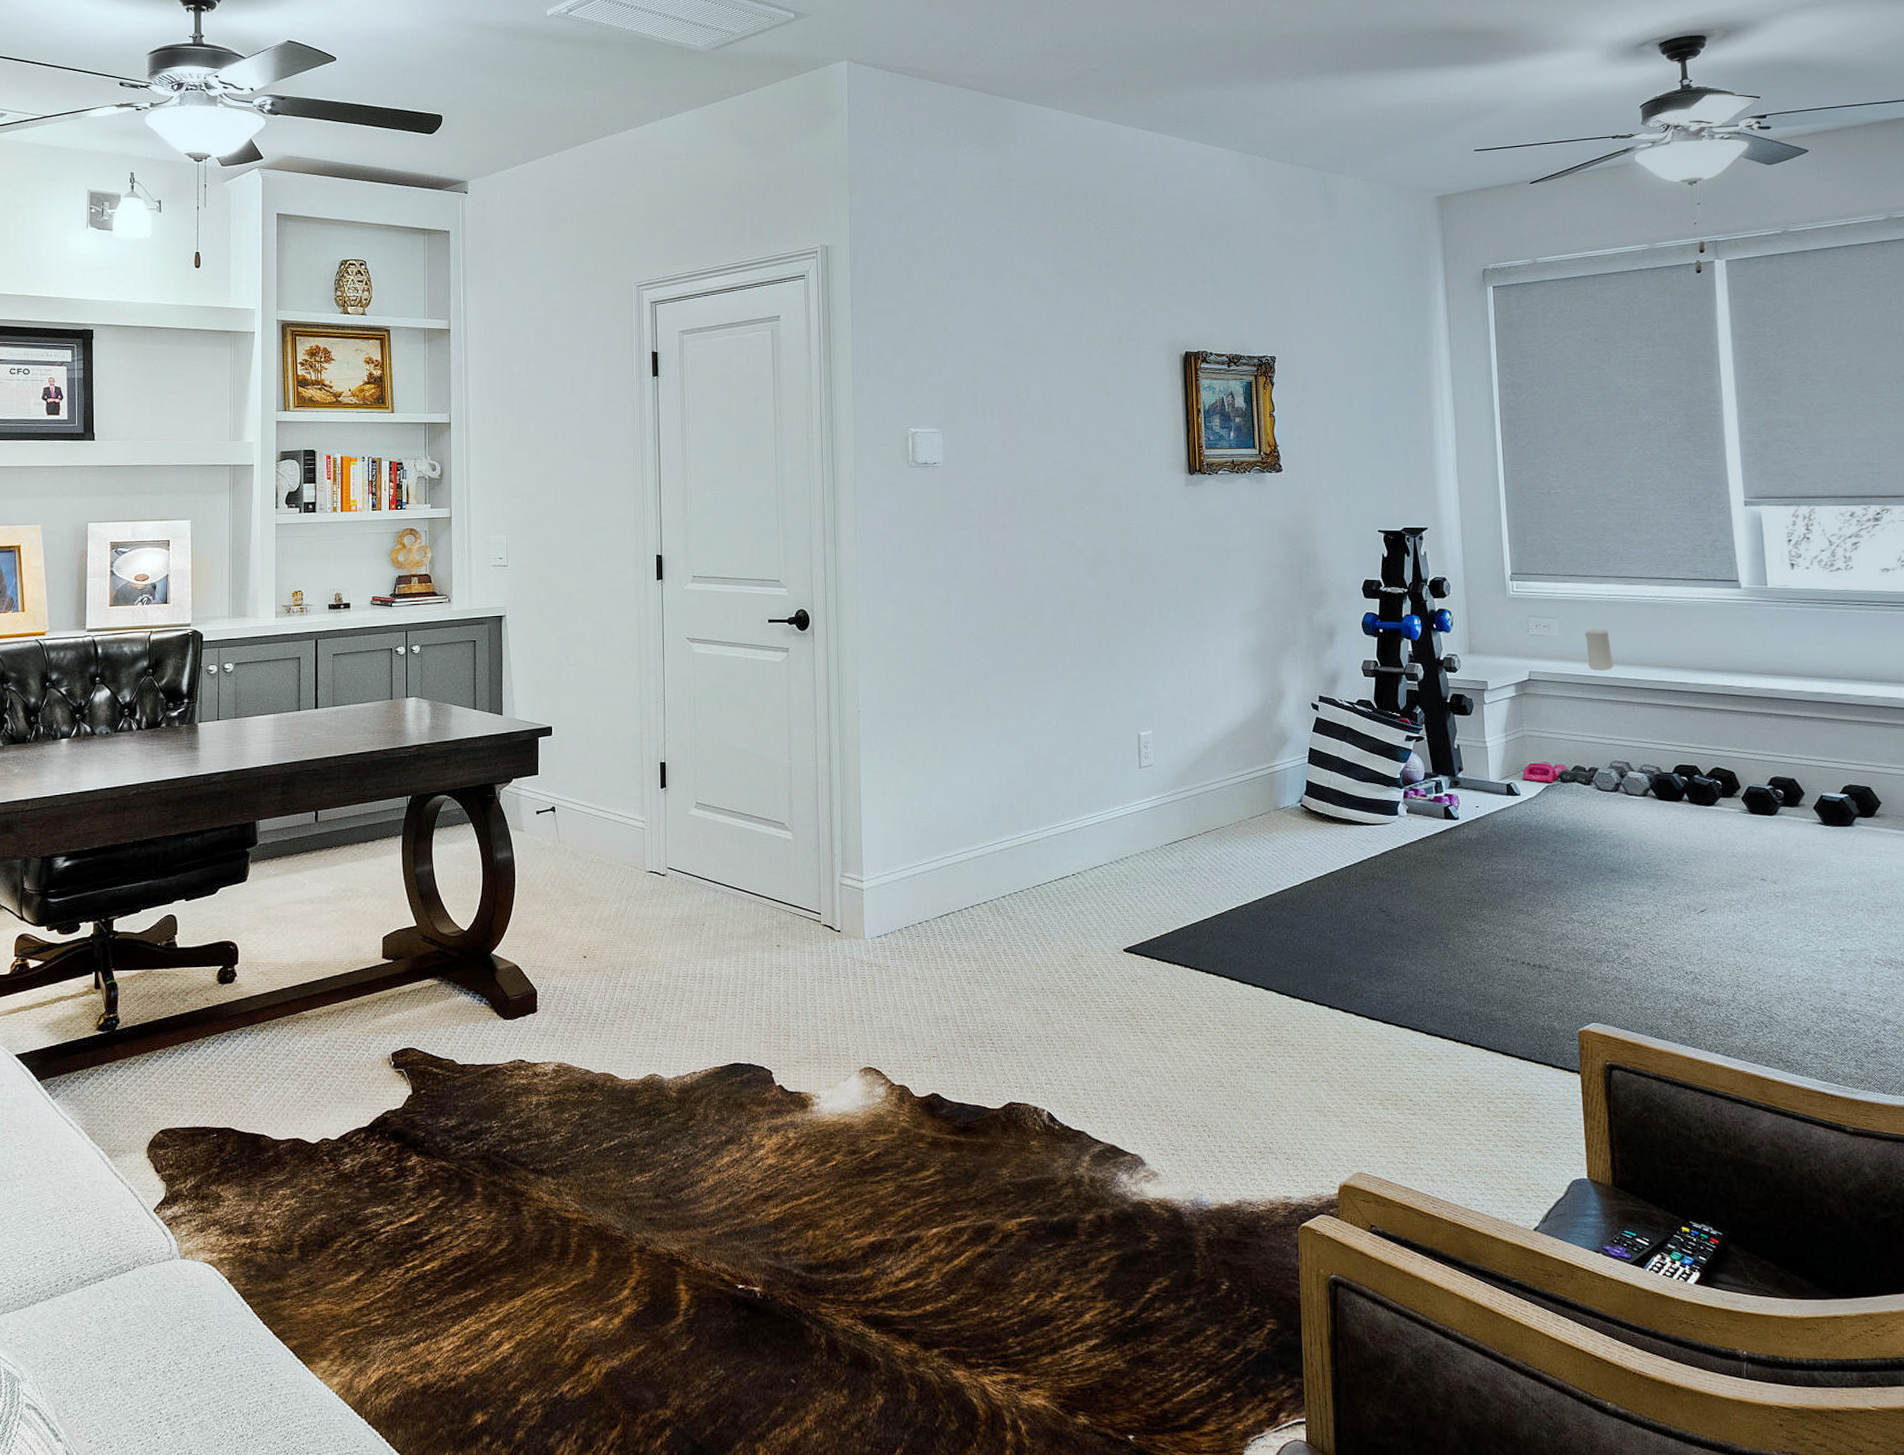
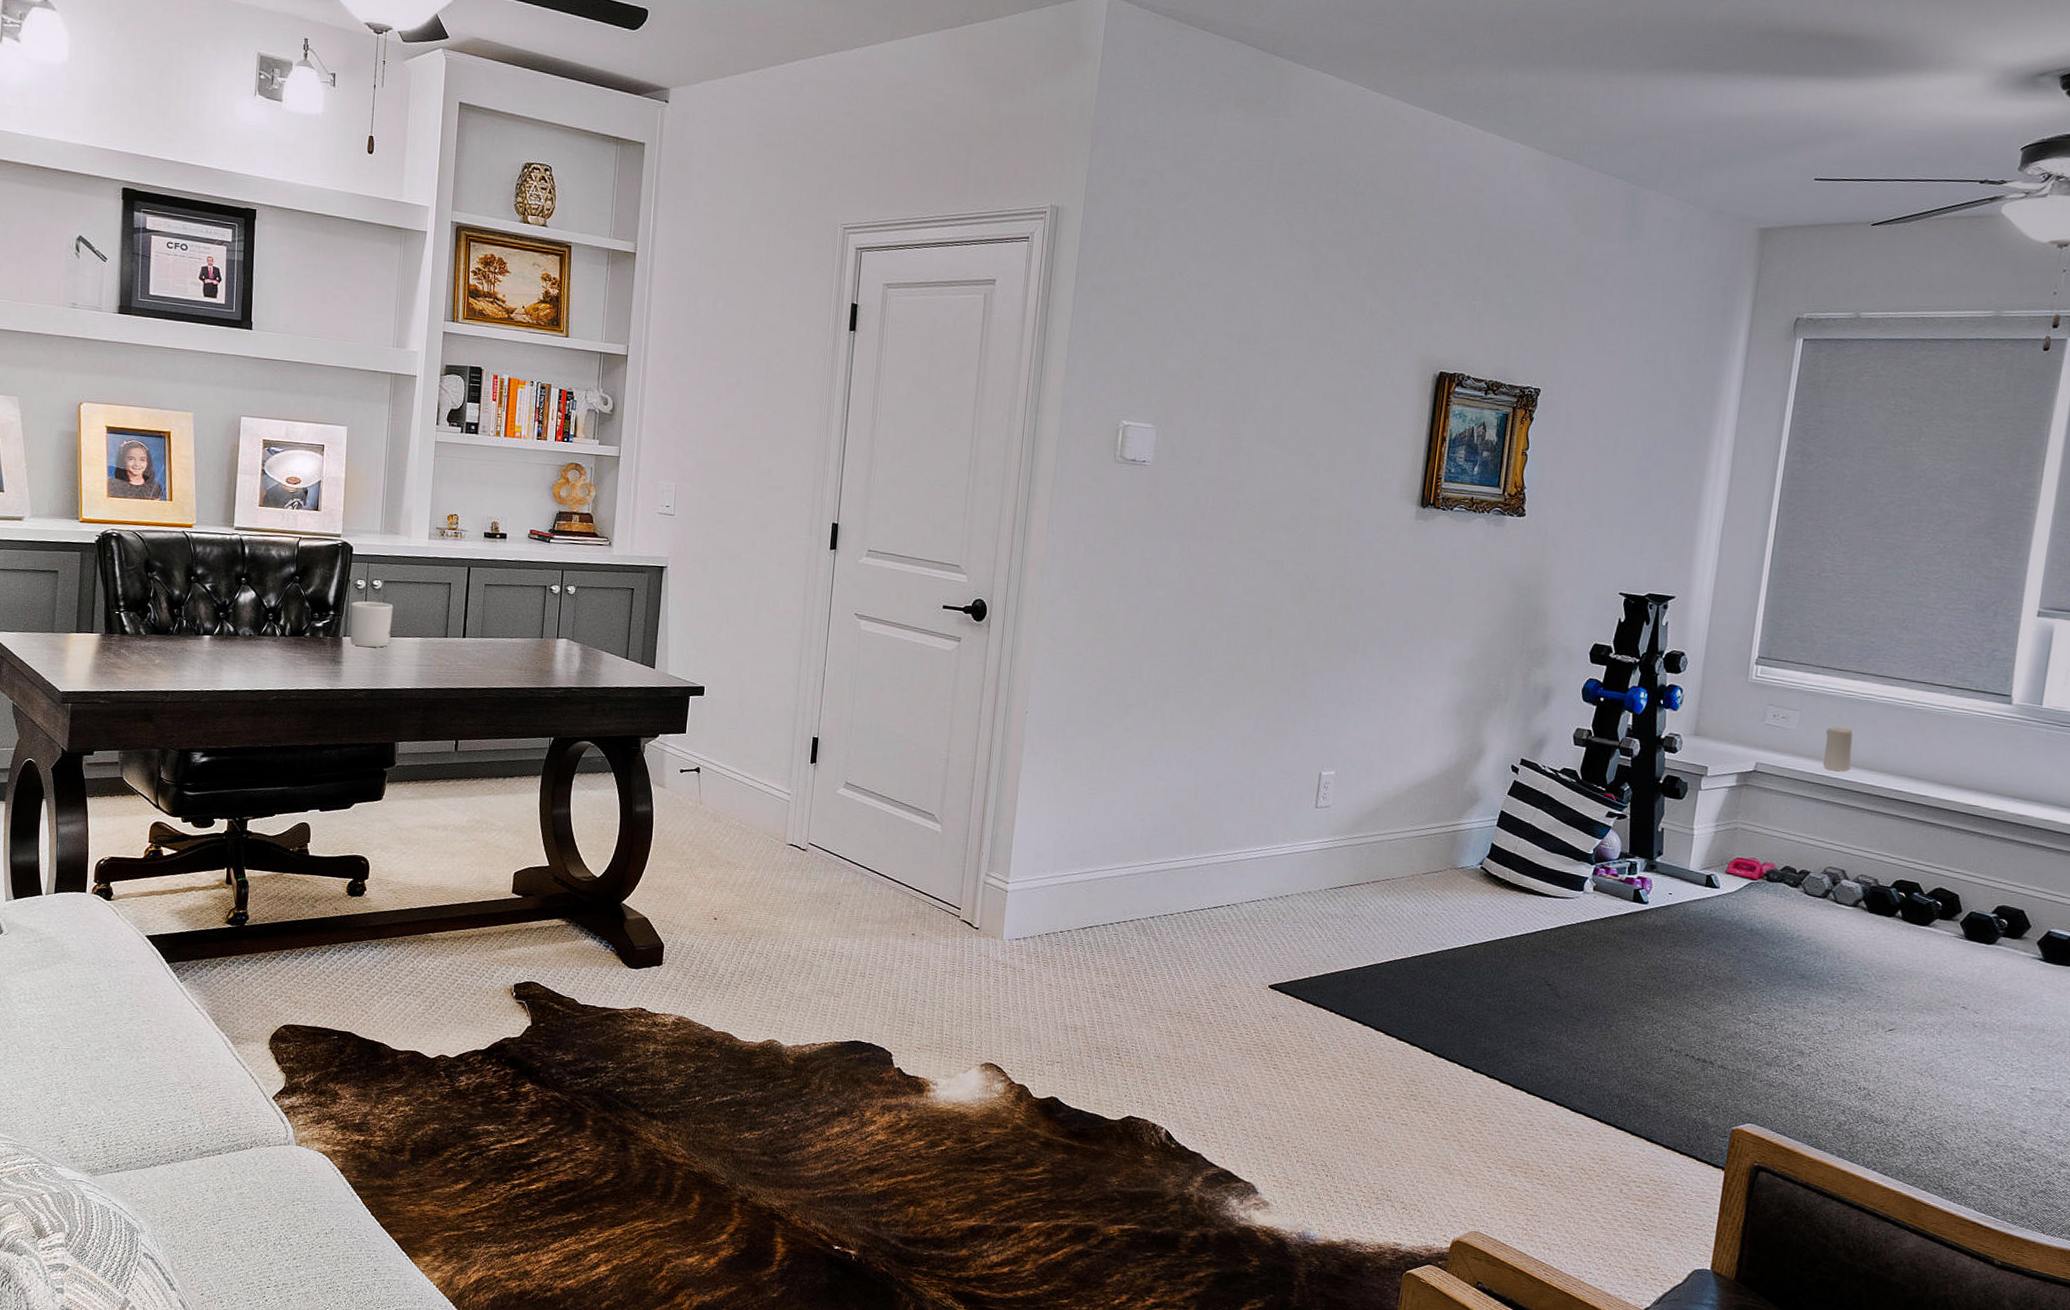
mug: none [204,684,246,731] -> present [349,601,393,648]

